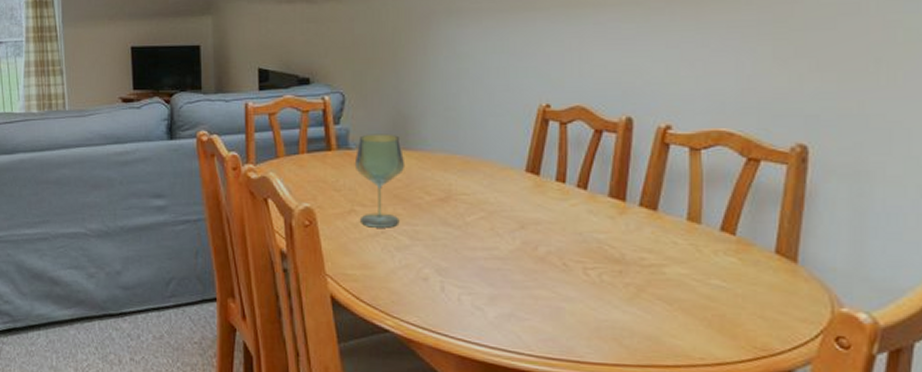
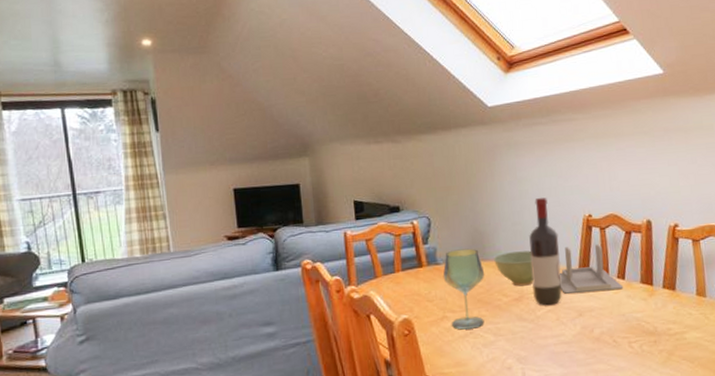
bowl: none [418,143,467,185] -> present [494,250,534,287]
wine bottle: none [462,79,503,210] -> present [529,198,562,305]
napkin holder: none [498,142,585,201] -> present [560,244,624,294]

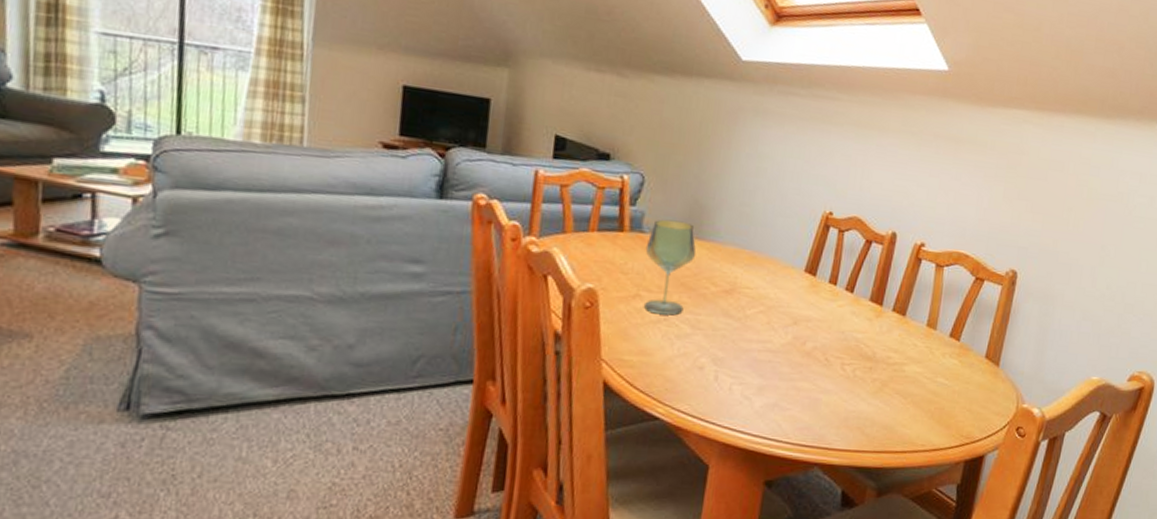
bowl: present [494,250,534,287] -> none [710,235,756,279]
wine bottle: present [529,198,562,305] -> none [746,180,791,305]
napkin holder: present [560,244,624,294] -> none [779,243,850,303]

